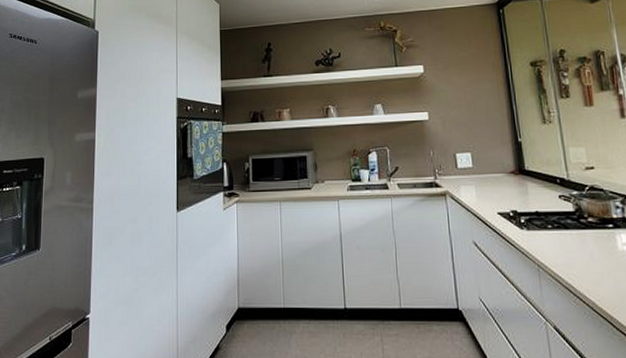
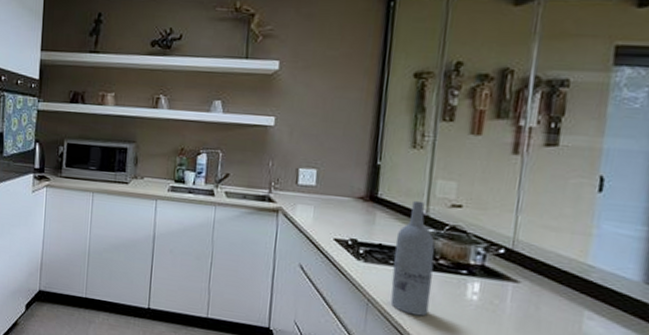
wine bottle: none [548,168,591,274] -> present [390,200,435,317]

